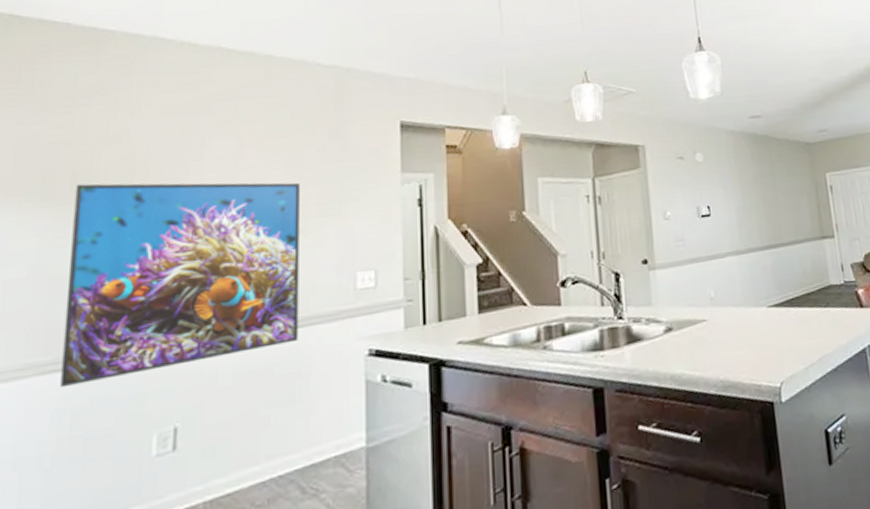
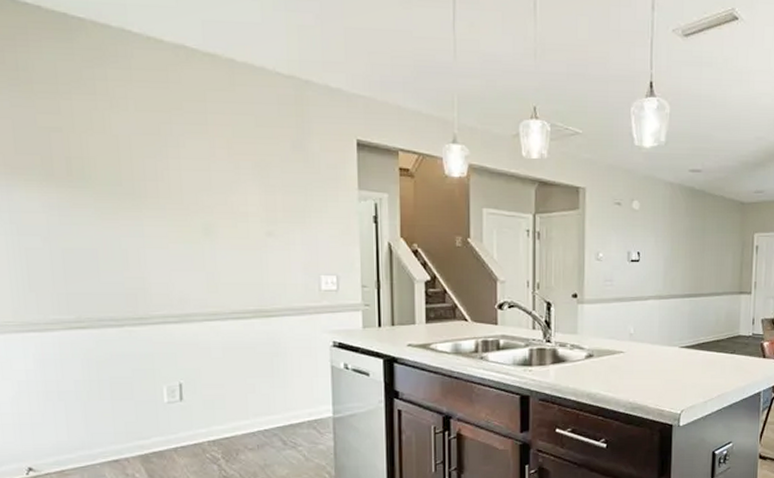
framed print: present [60,182,300,388] -> none [71,170,274,342]

